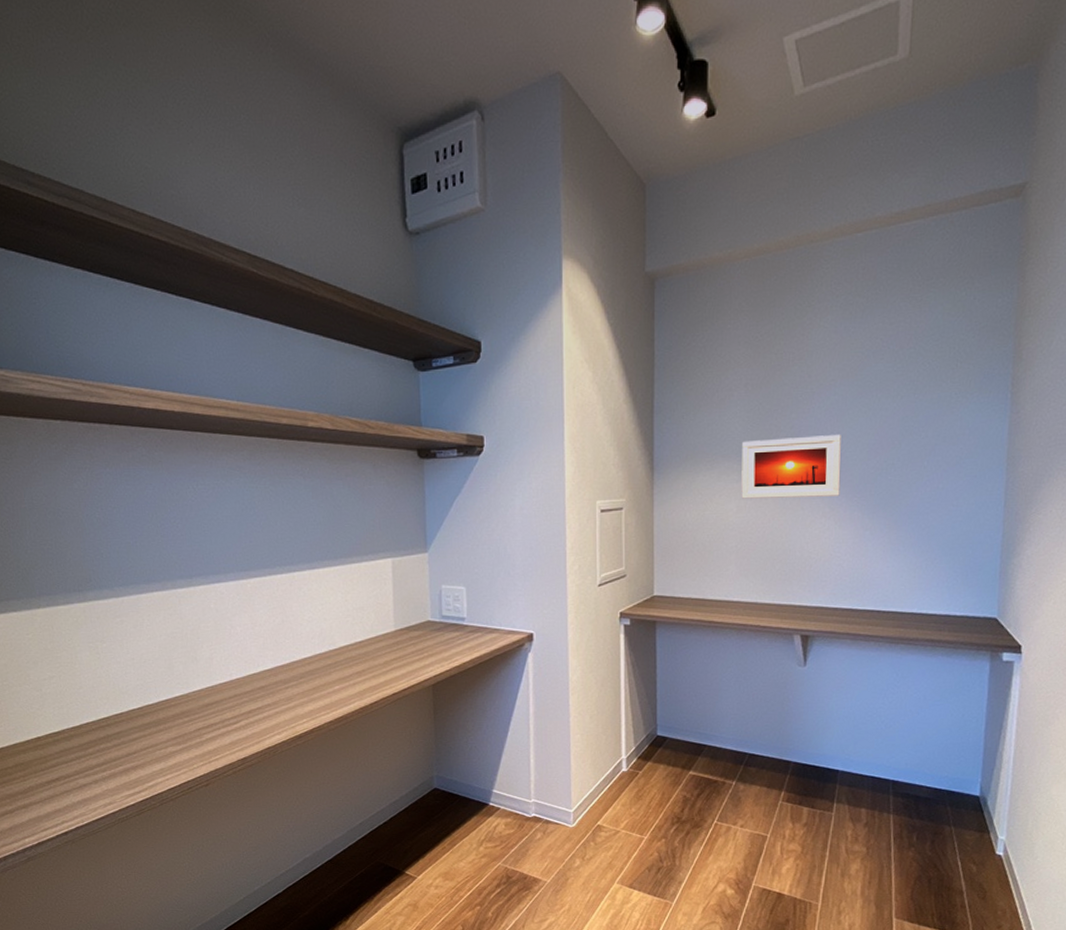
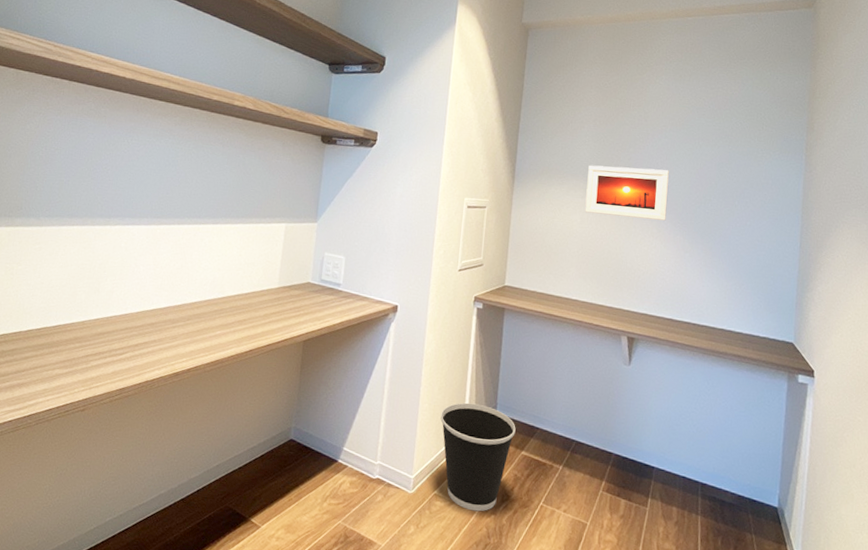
wastebasket: none [596,728,681,837] -> present [440,402,516,512]

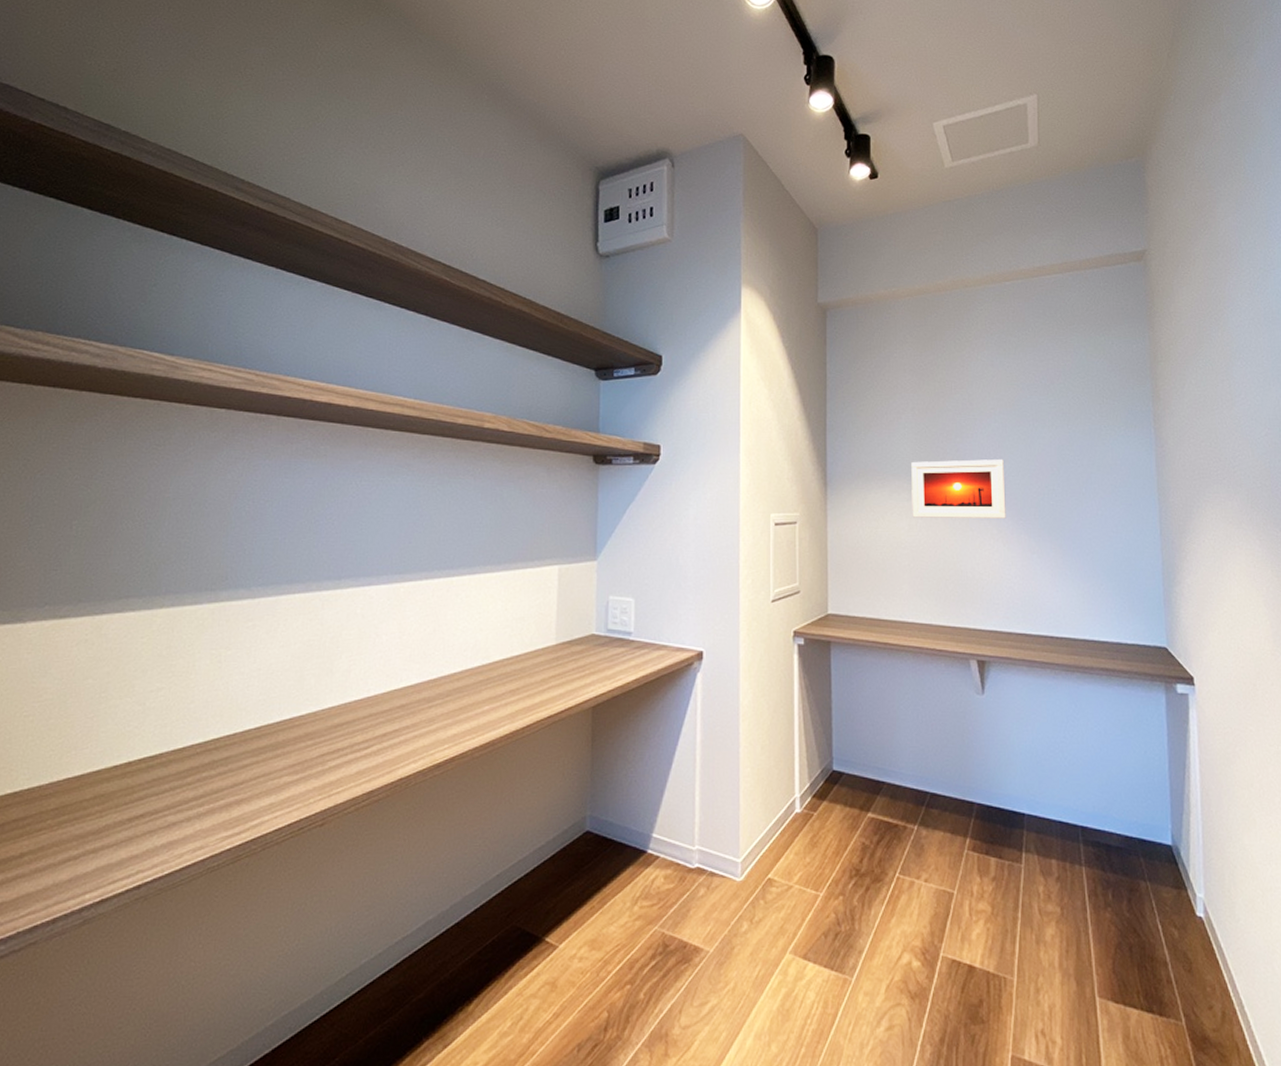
wastebasket: present [440,402,516,512] -> none [767,761,858,894]

